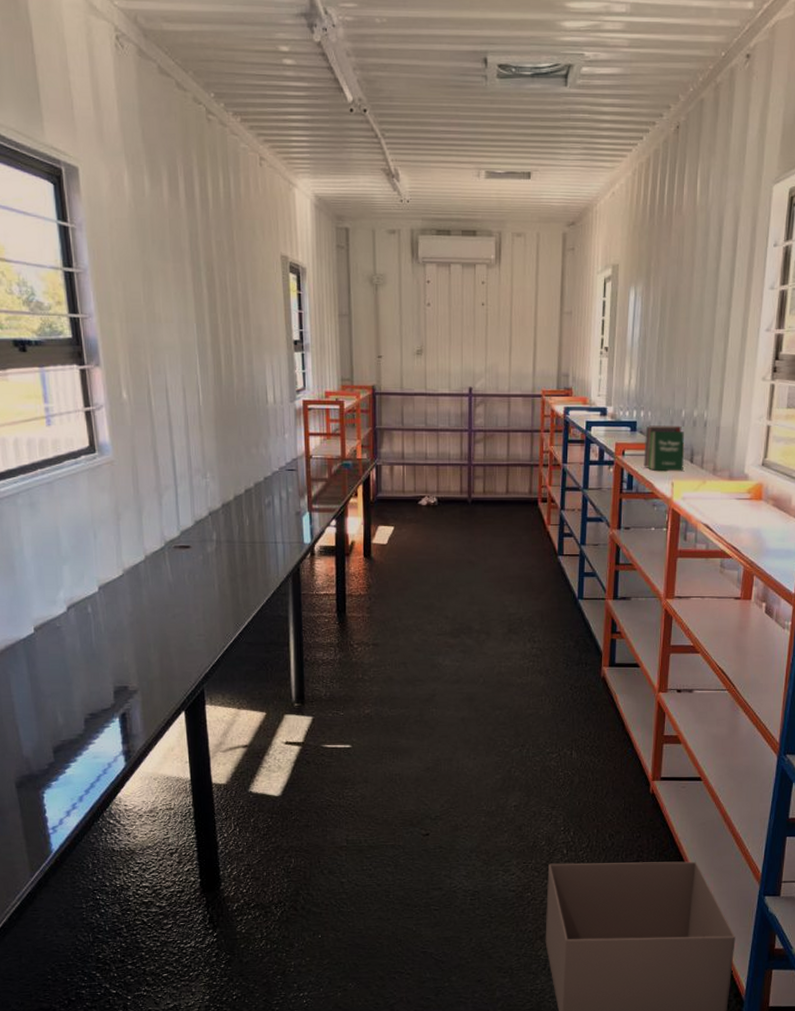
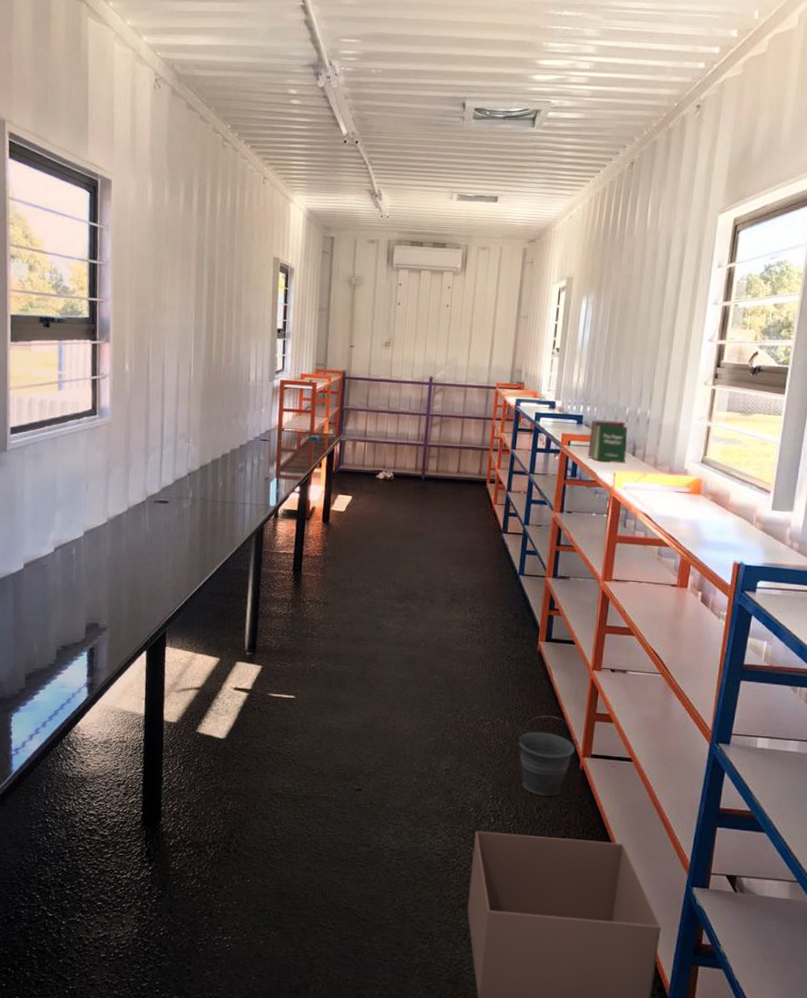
bucket: none [584,742,647,824] -> present [516,715,578,797]

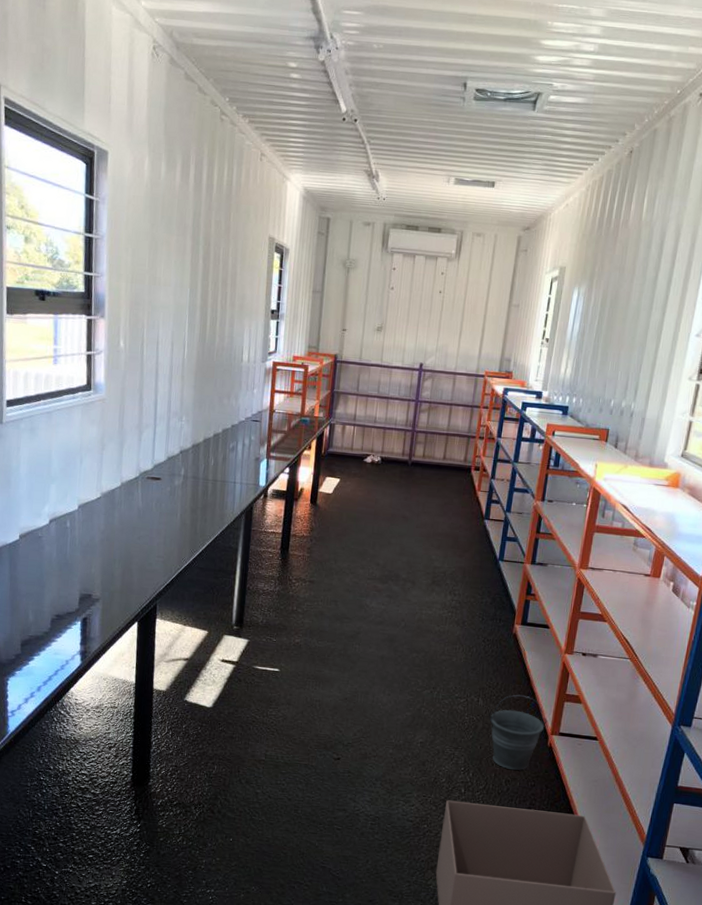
books: present [587,420,628,464] -> none [571,411,611,455]

